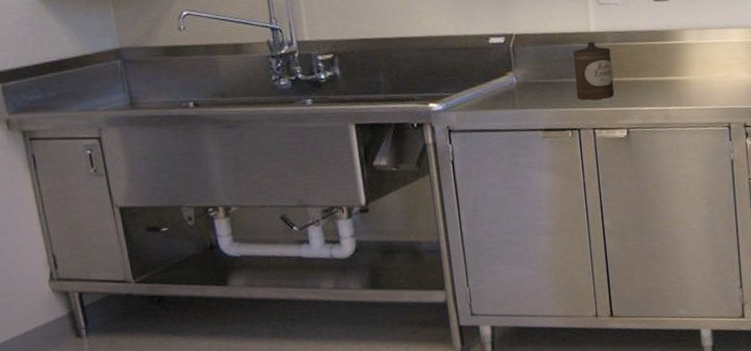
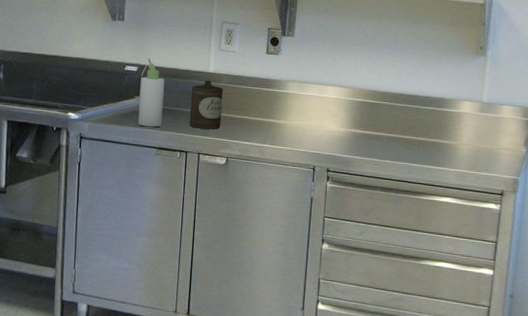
bottle: none [510,25,545,107] -> present [138,58,165,127]

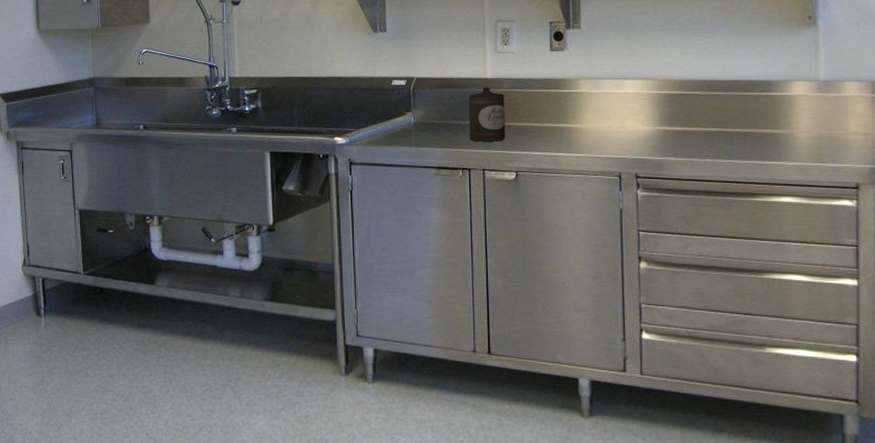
bottle: present [138,58,165,127] -> none [410,69,439,145]

